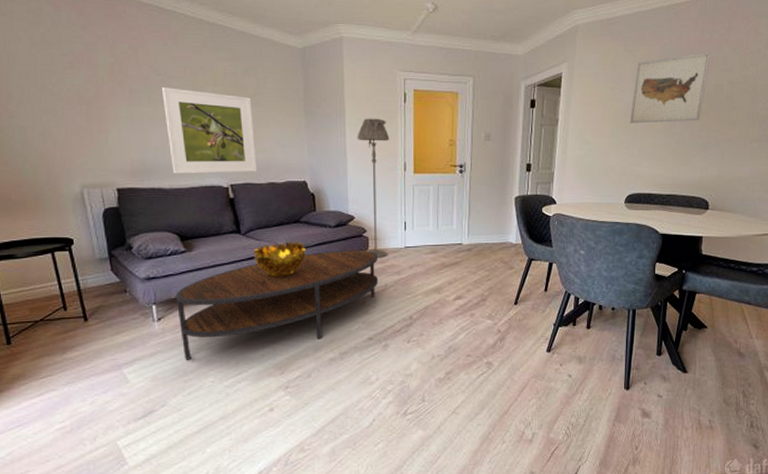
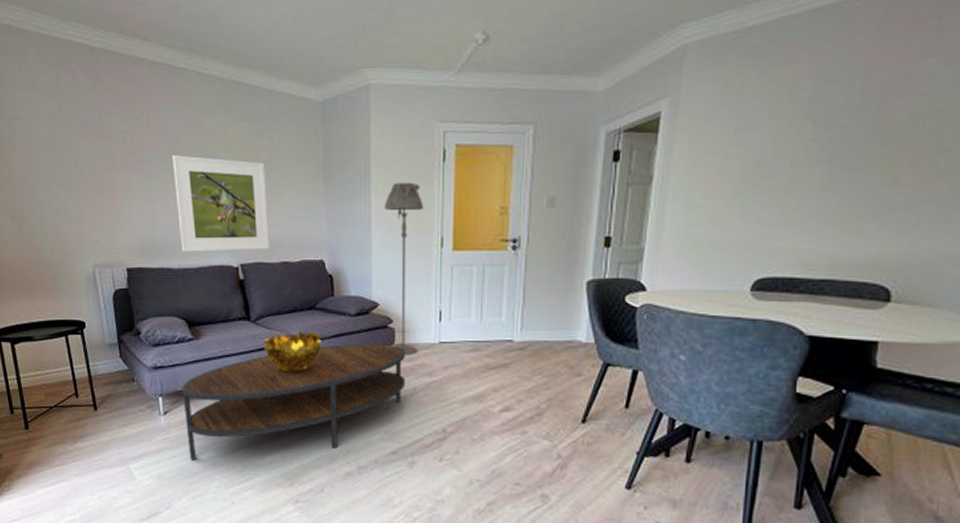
wall art: present [629,53,710,123] -> none [763,68,903,178]

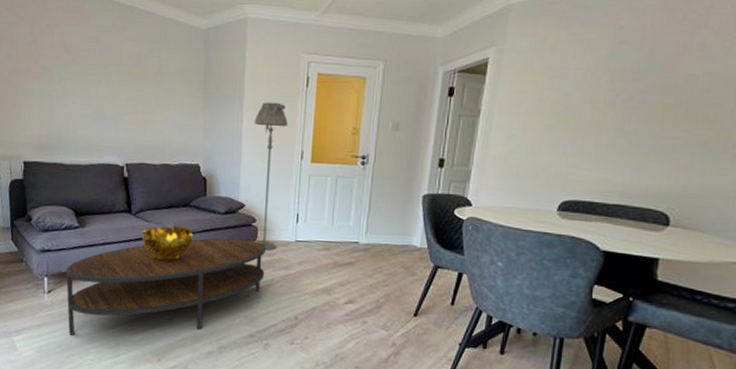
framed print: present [173,155,269,252] -> none [71,66,153,153]

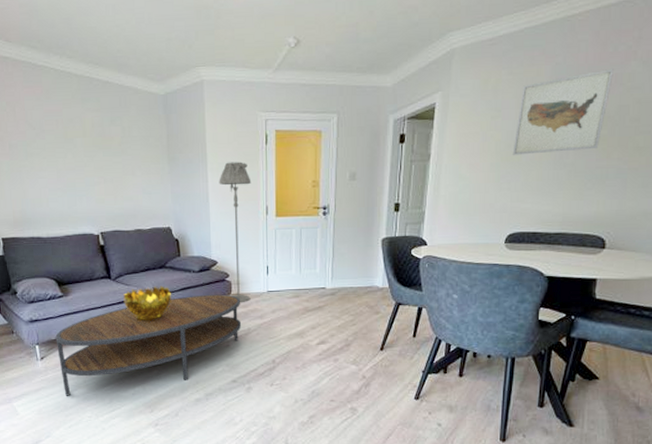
wall art: none [569,36,682,119] -> present [512,69,614,155]

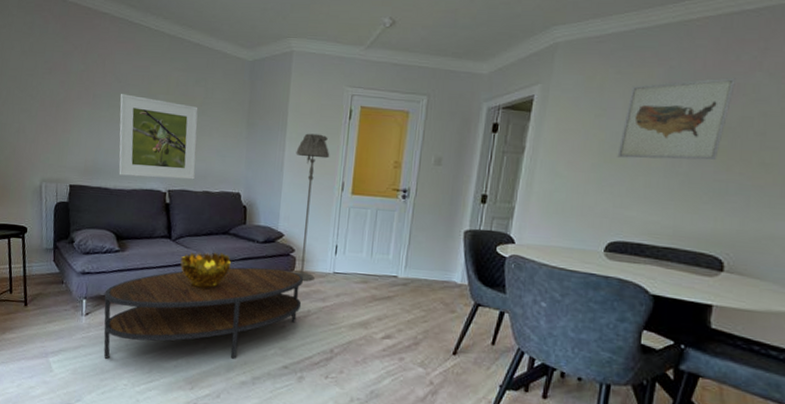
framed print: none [37,141,124,223] -> present [118,94,198,180]

